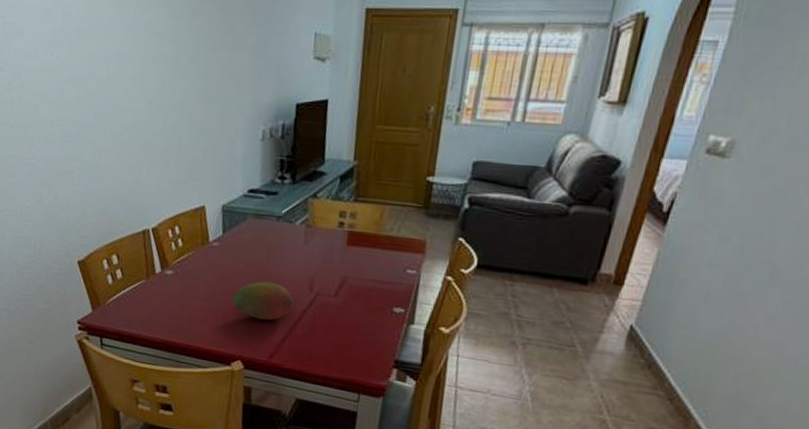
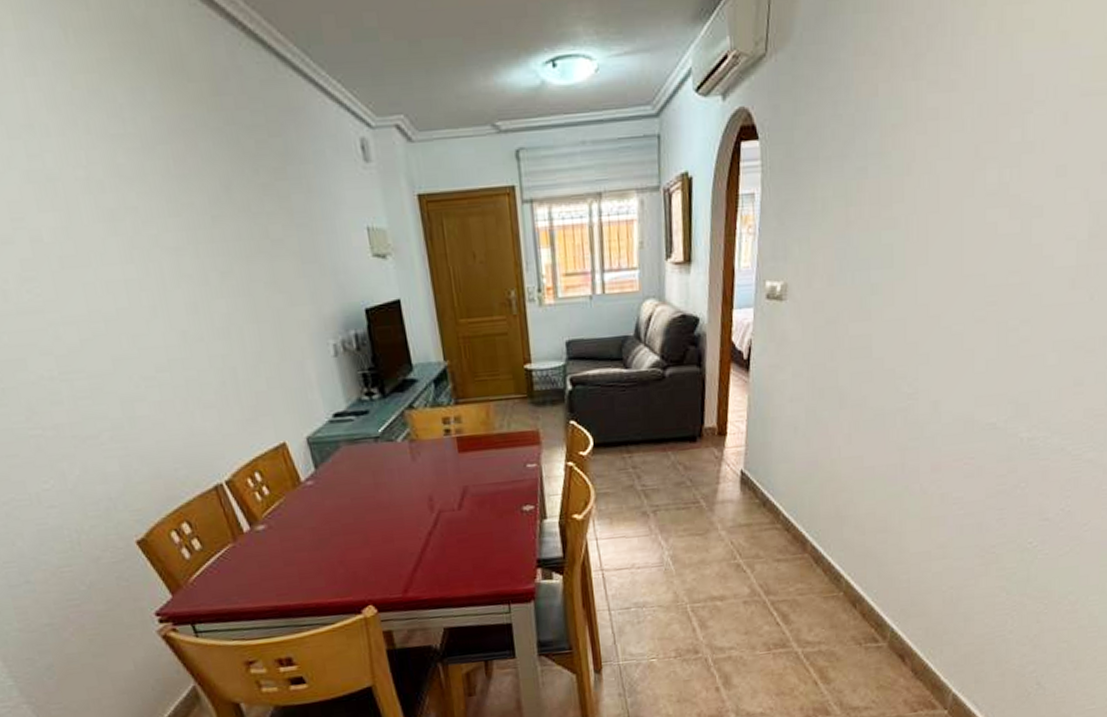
fruit: present [232,281,294,321] -> none [345,510,416,555]

